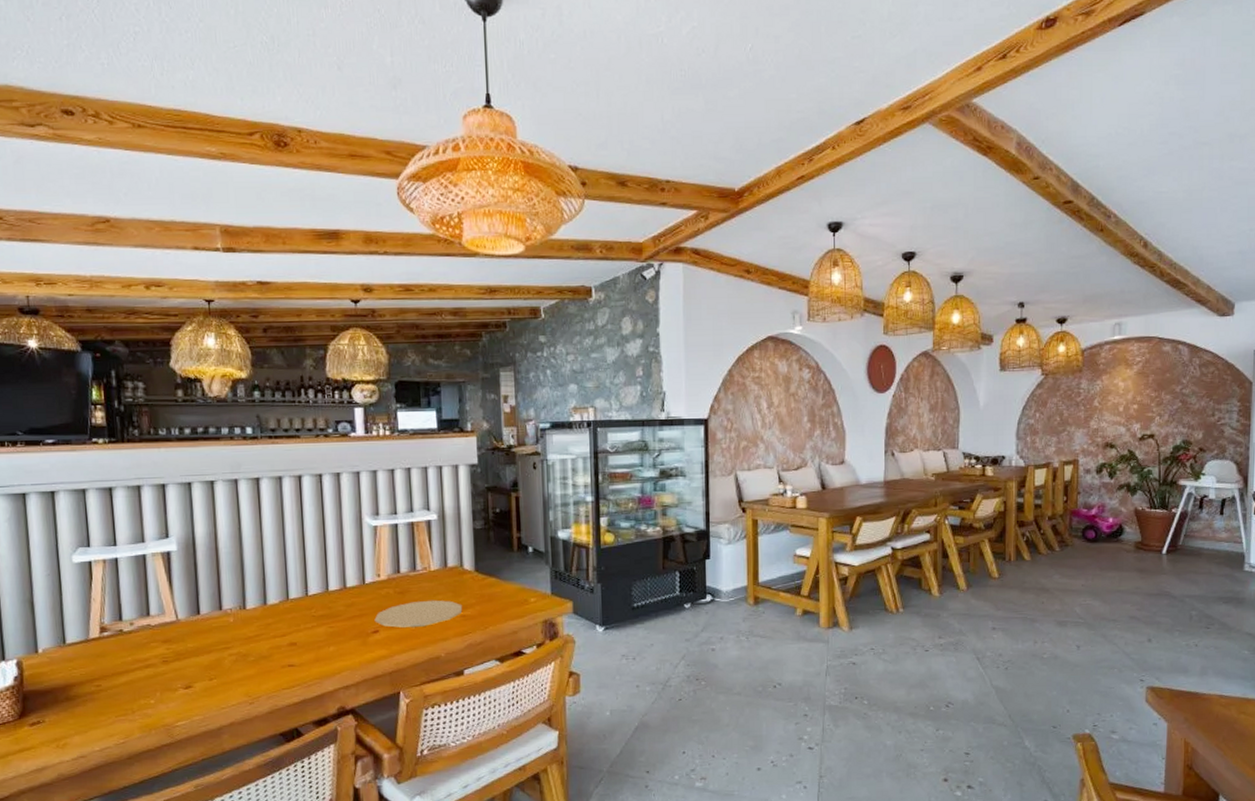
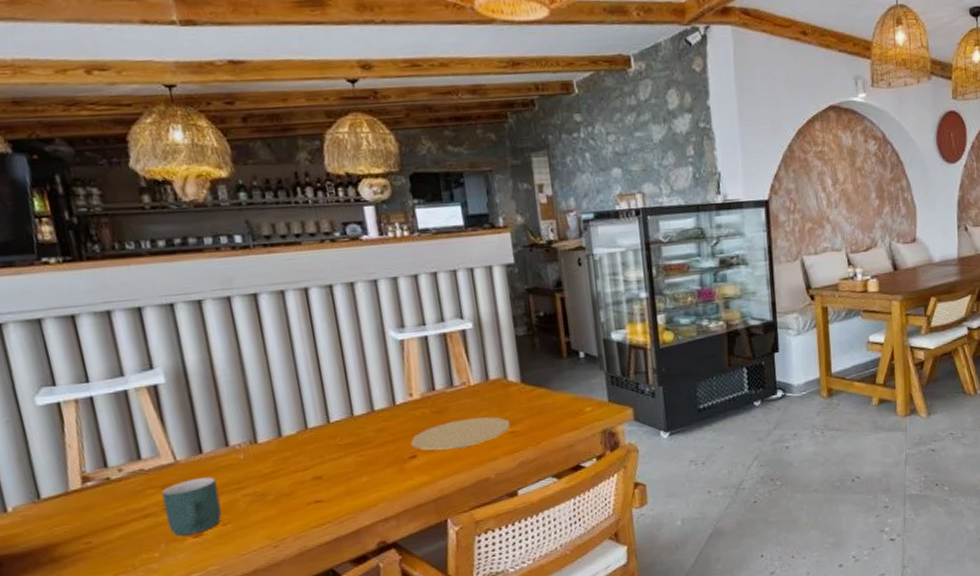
mug: none [163,636,210,687] -> present [161,477,222,536]

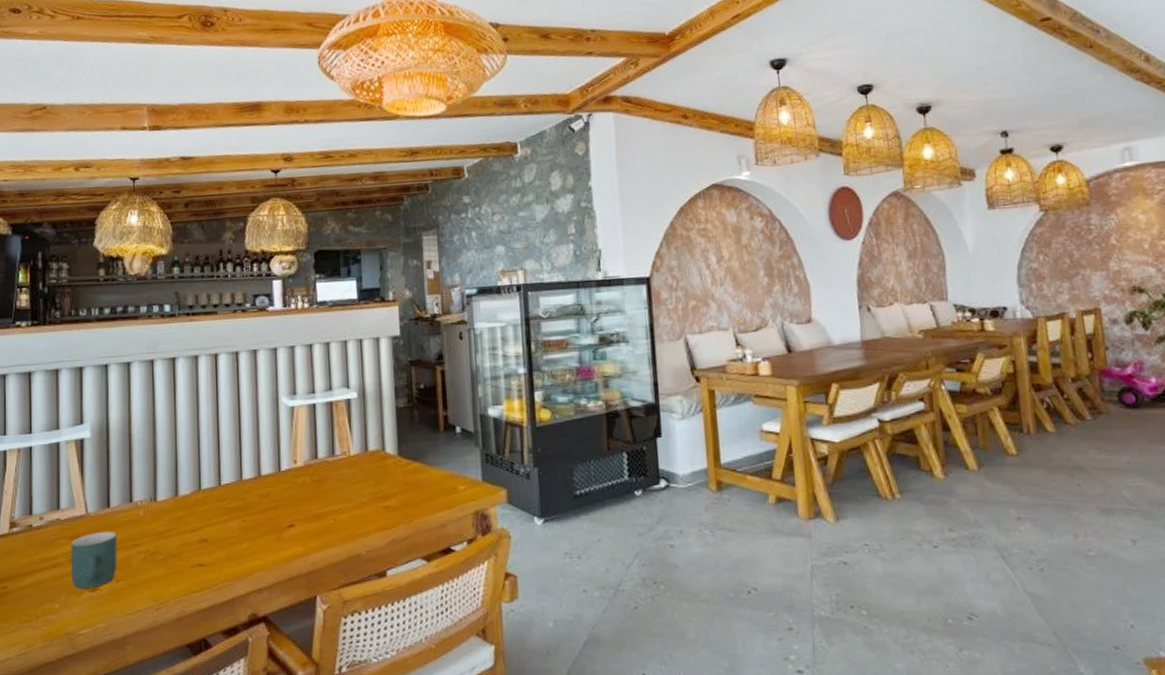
plate: present [410,416,511,451] -> none [290,488,385,522]

